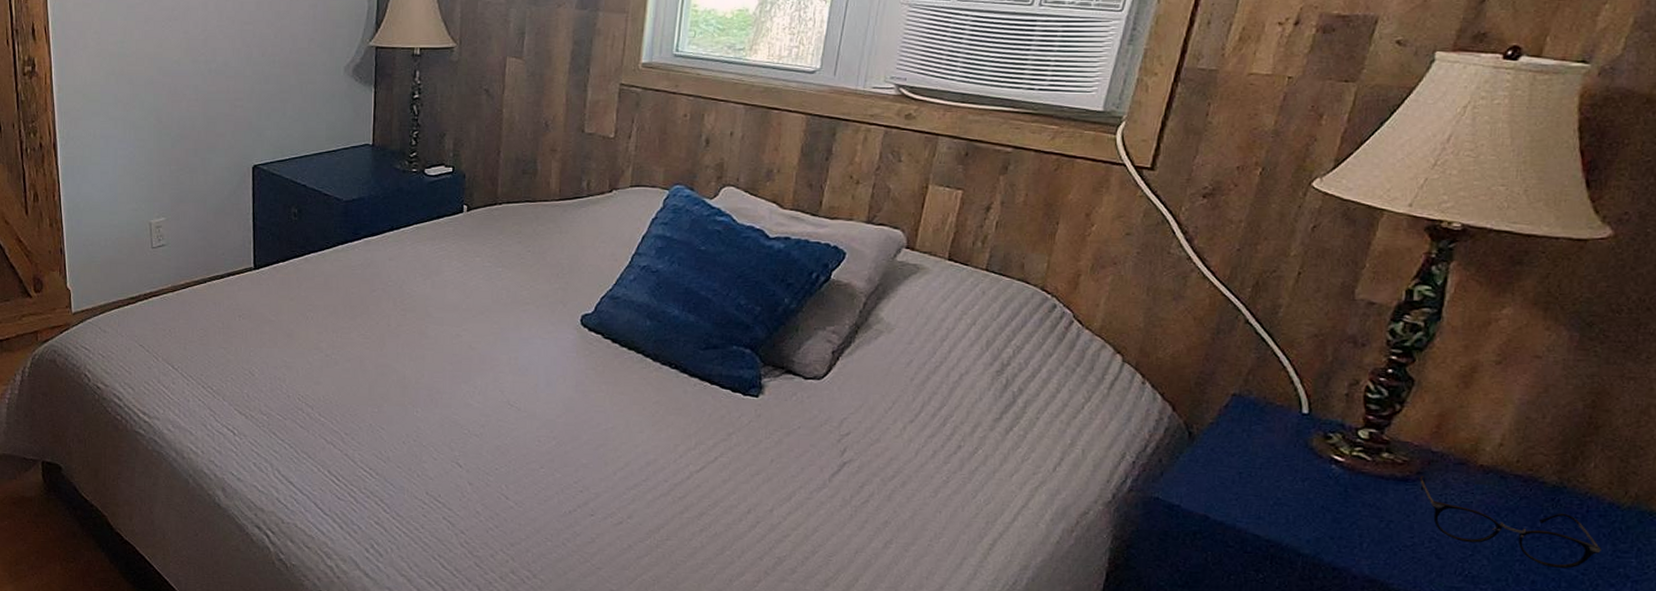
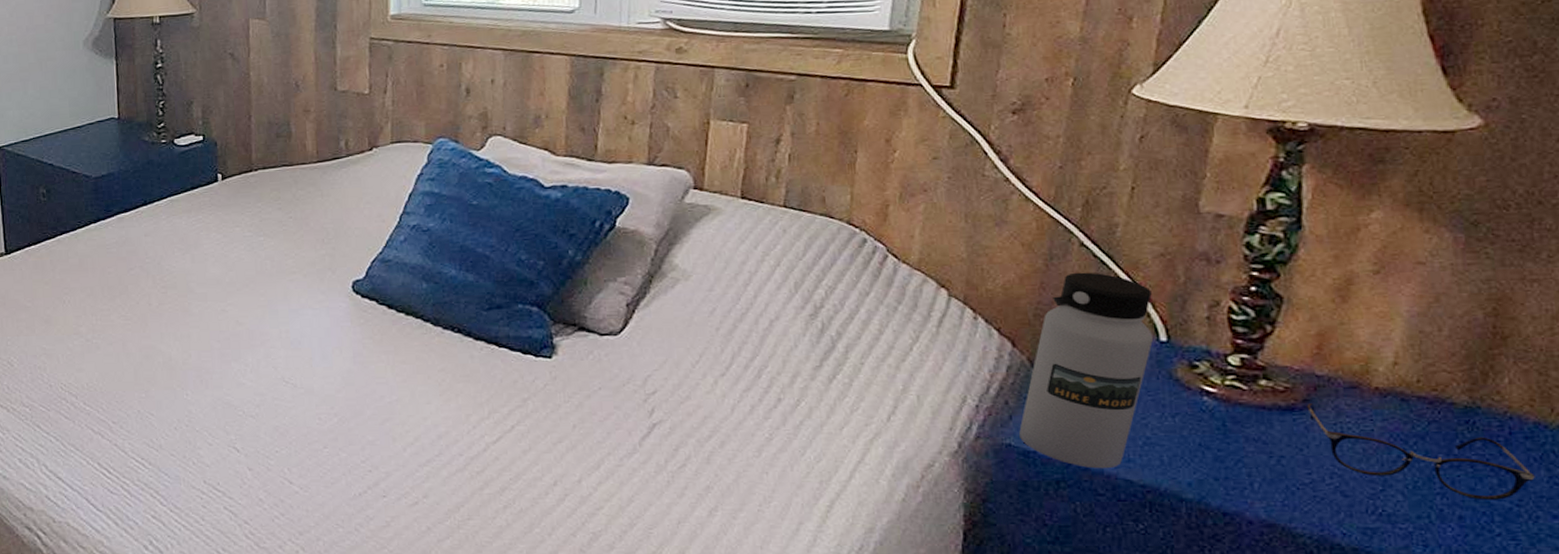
water bottle: none [1167,347,1301,524] -> present [1019,272,1154,469]

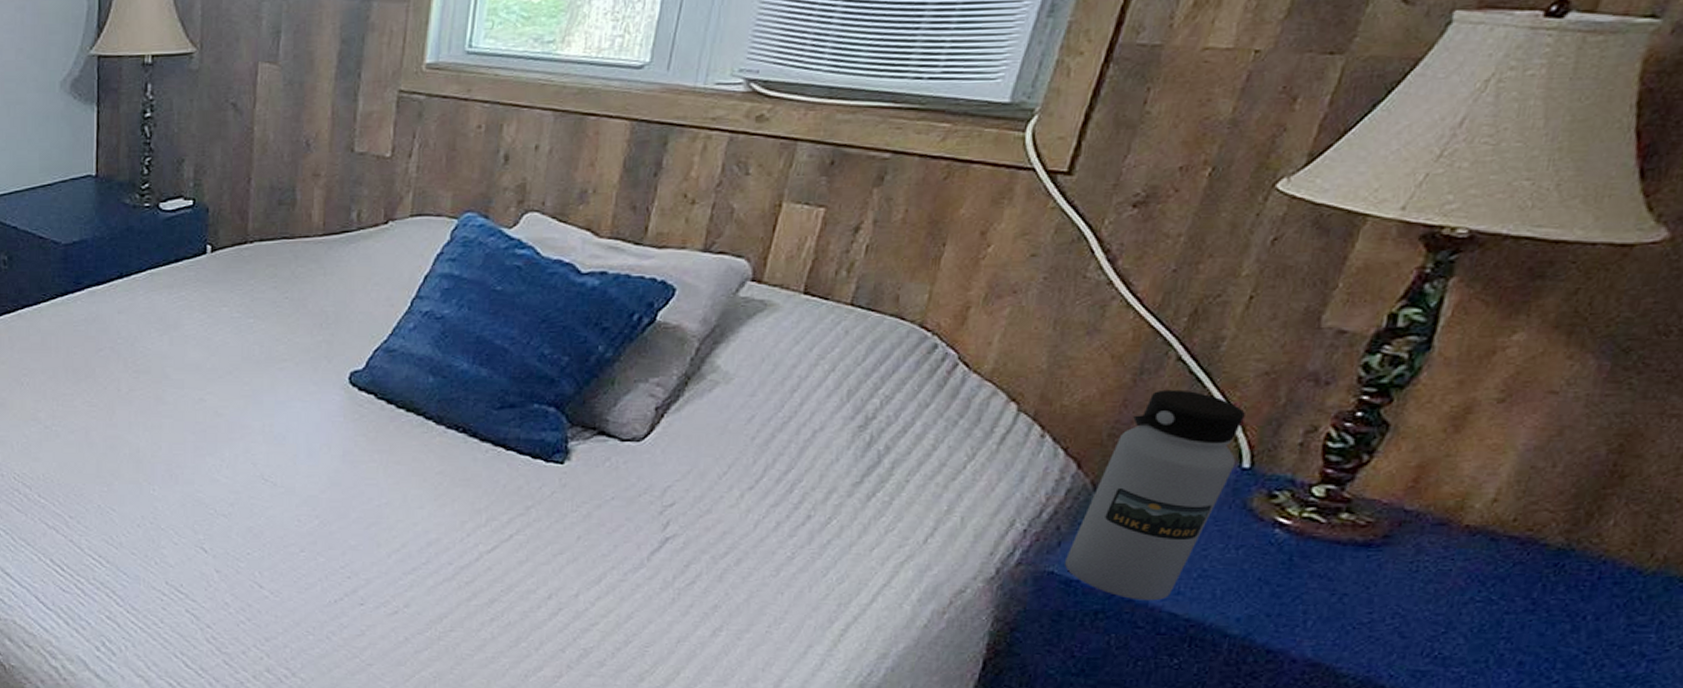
eyeglasses: present [1306,403,1535,500] -> none [1385,540,1613,647]

